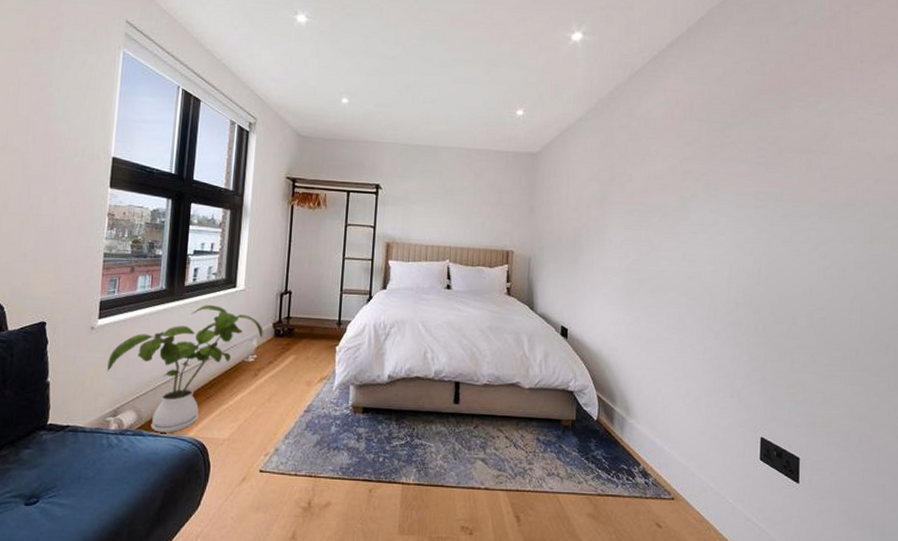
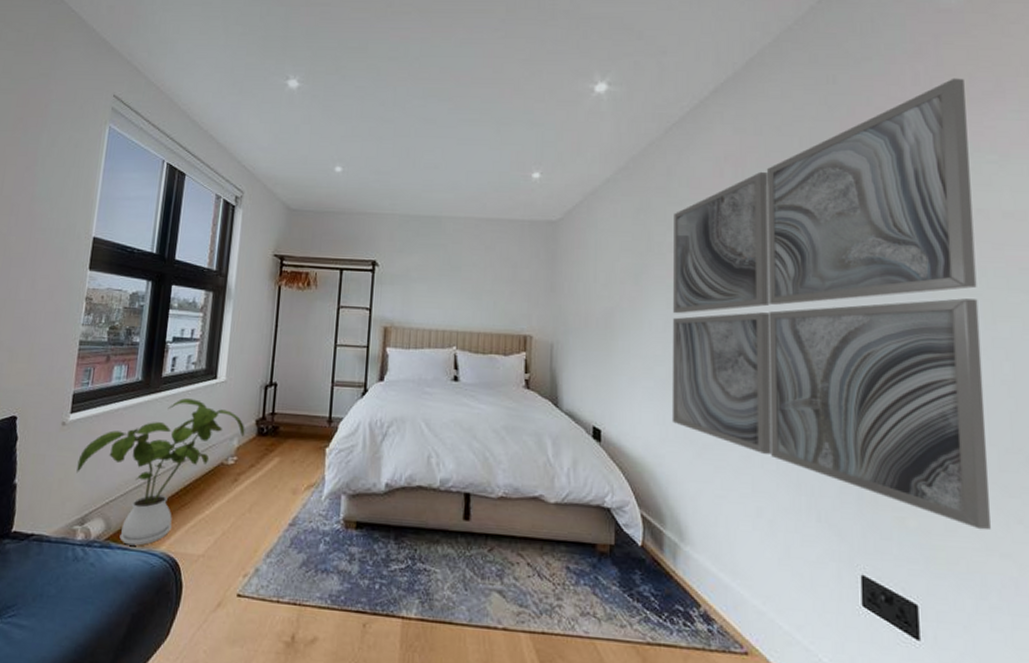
wall art: none [624,42,866,401] -> present [671,78,991,531]

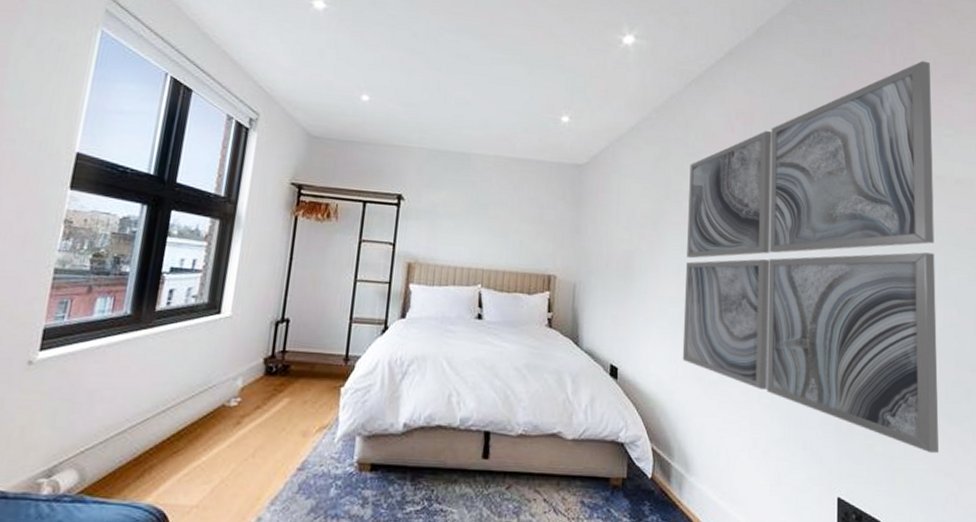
house plant: present [76,398,245,546] -> none [44,335,252,499]

